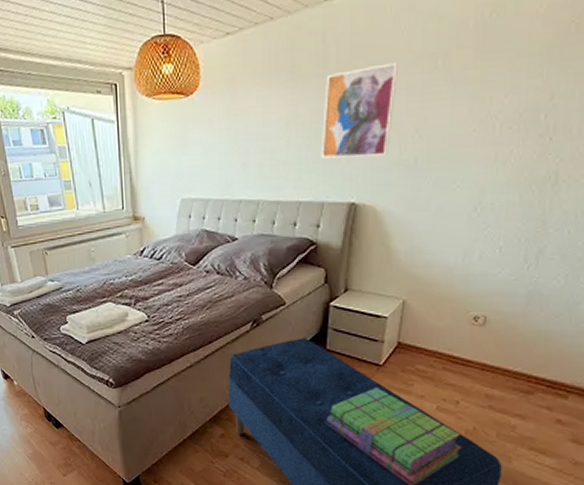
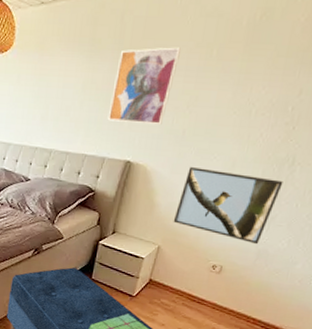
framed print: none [417,200,547,285] -> present [173,167,283,245]

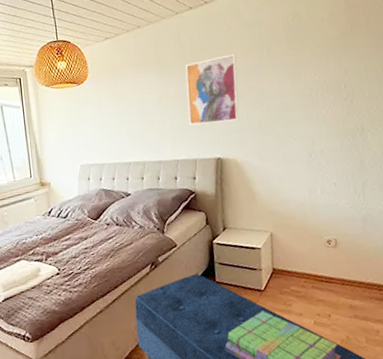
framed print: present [173,167,283,245] -> none [275,148,362,212]

